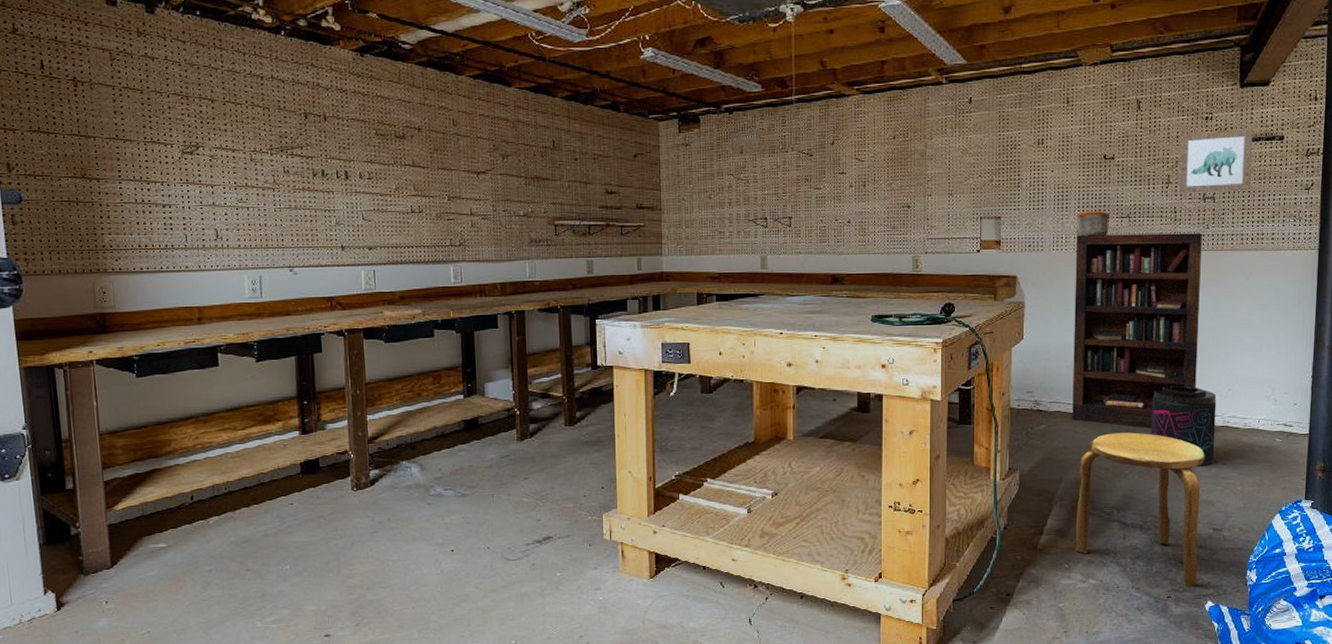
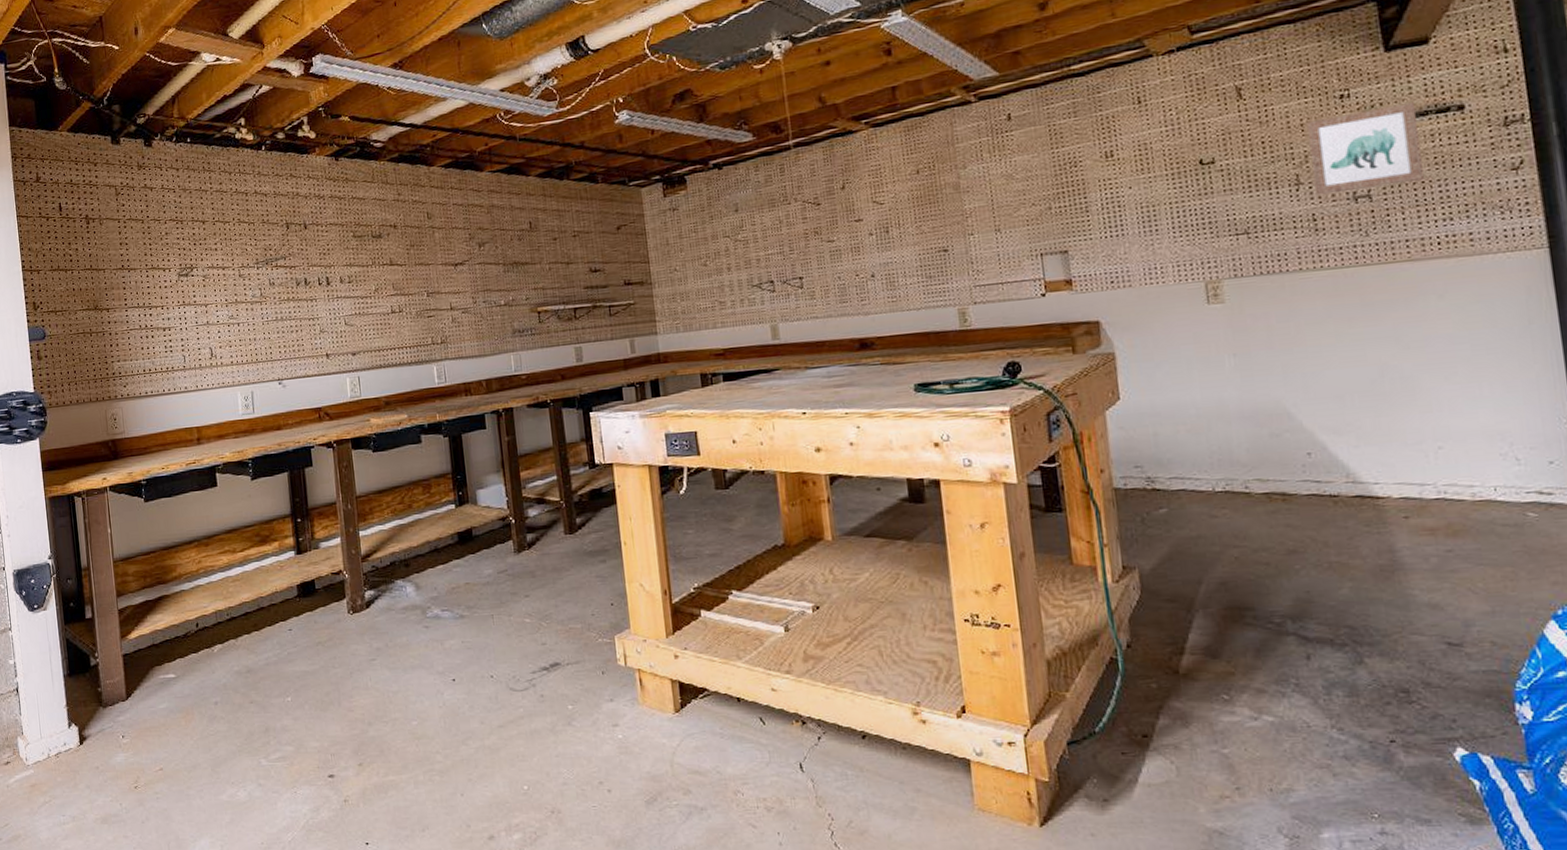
bookcase: present [1072,233,1202,429] -> none [1175,242,1386,508]
stool: present [1075,432,1205,587] -> none [1225,512,1434,727]
can: present [1076,210,1110,236] -> none [1172,229,1221,264]
supplement container: present [1151,385,1217,466] -> none [1319,445,1432,555]

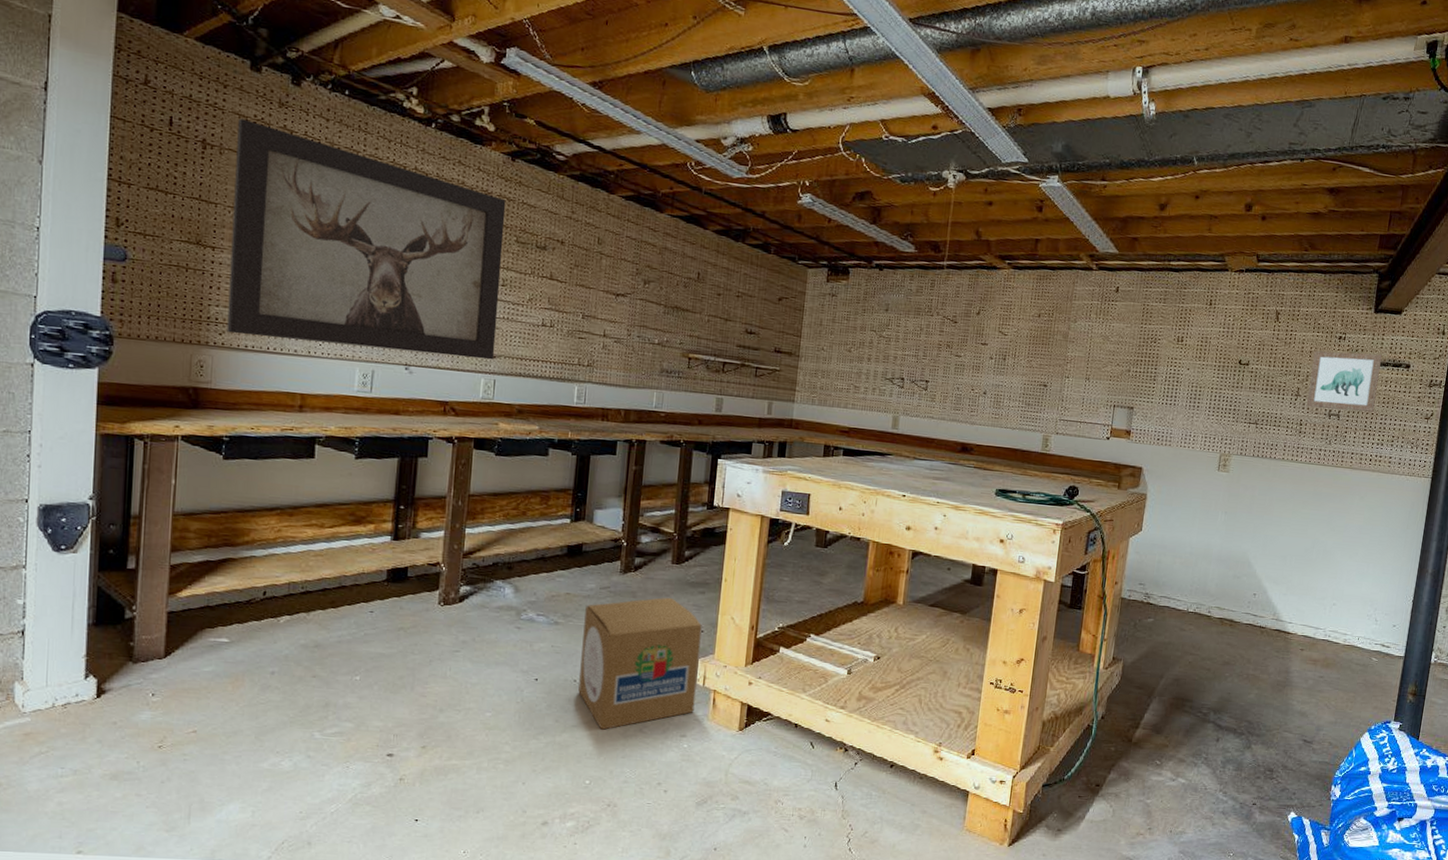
wall art: none [110,188,355,384] -> present [227,118,507,360]
cardboard box: none [487,571,621,727] -> present [578,597,702,730]

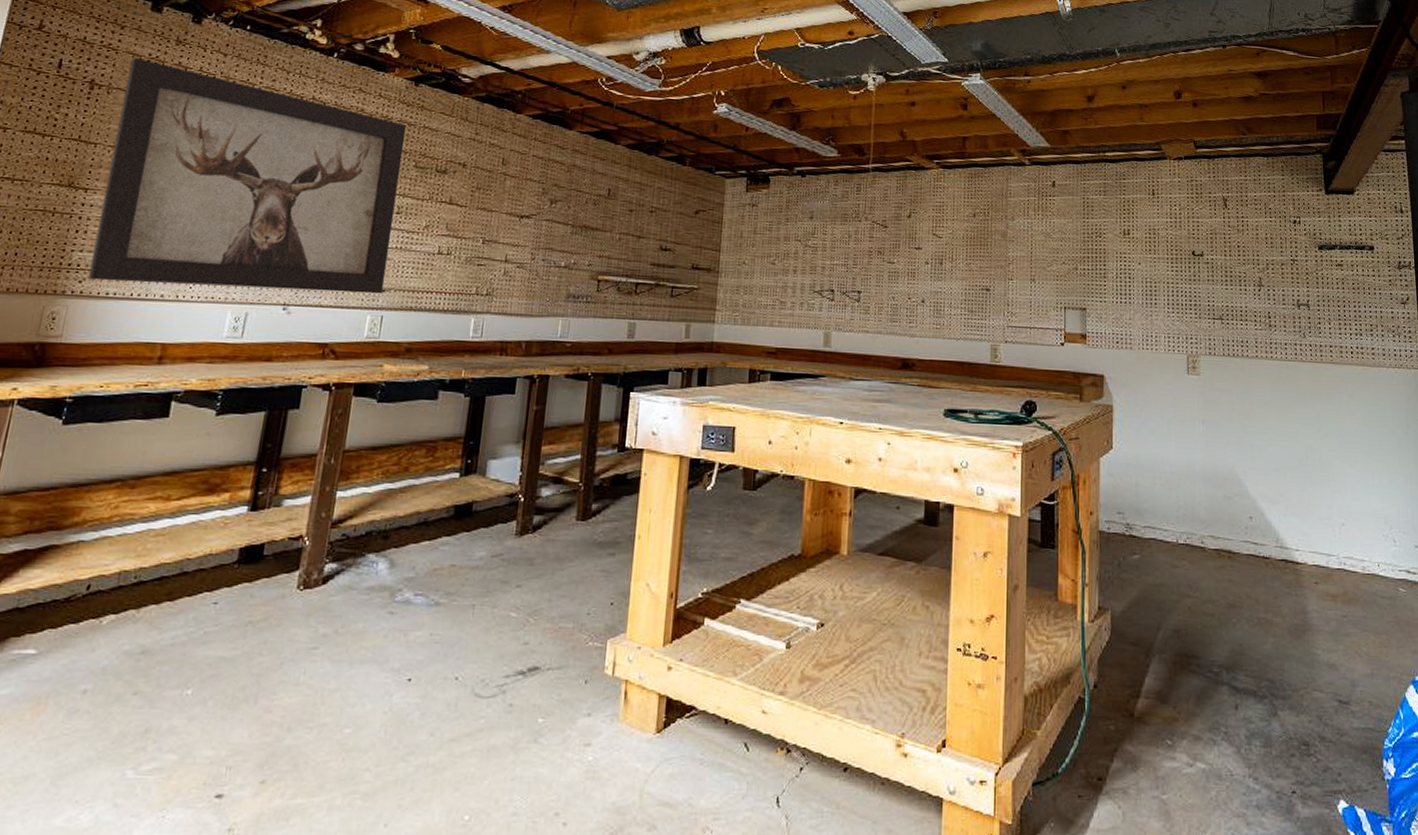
cardboard box: present [578,597,702,730] -> none [460,562,612,743]
wall art: present [1306,350,1382,412] -> none [1269,236,1345,300]

